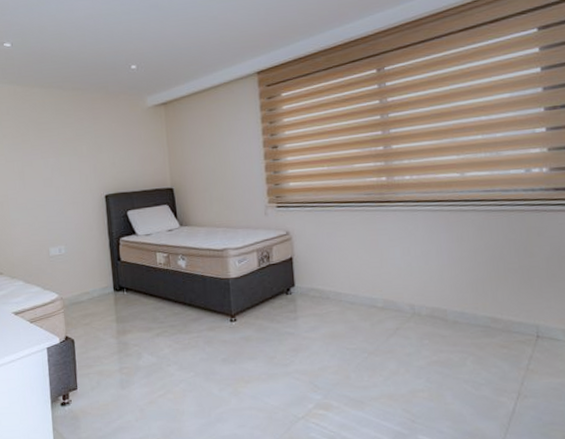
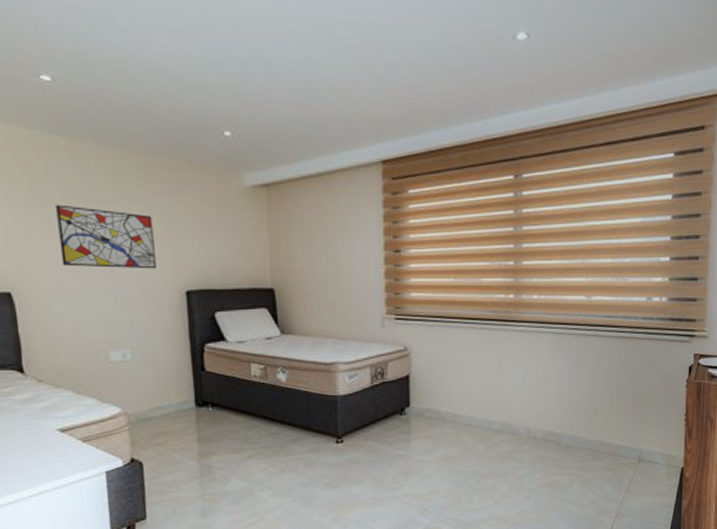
wall art: none [13,136,83,183] -> present [56,204,156,269]

